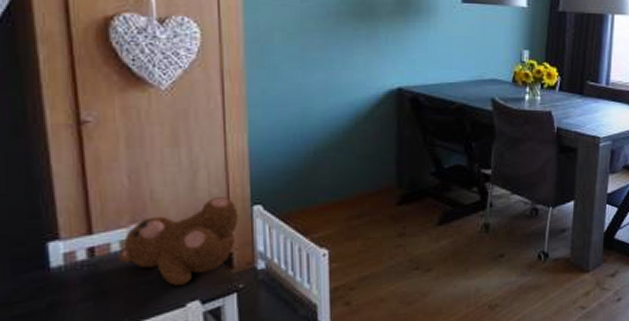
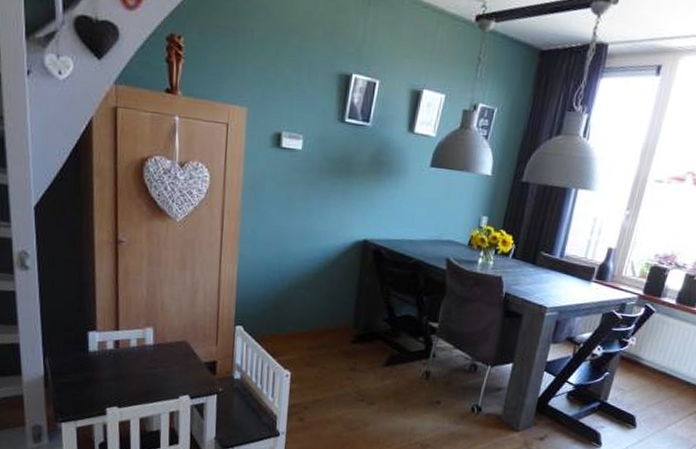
teddy bear: present [118,196,239,286] -> none [135,314,225,381]

